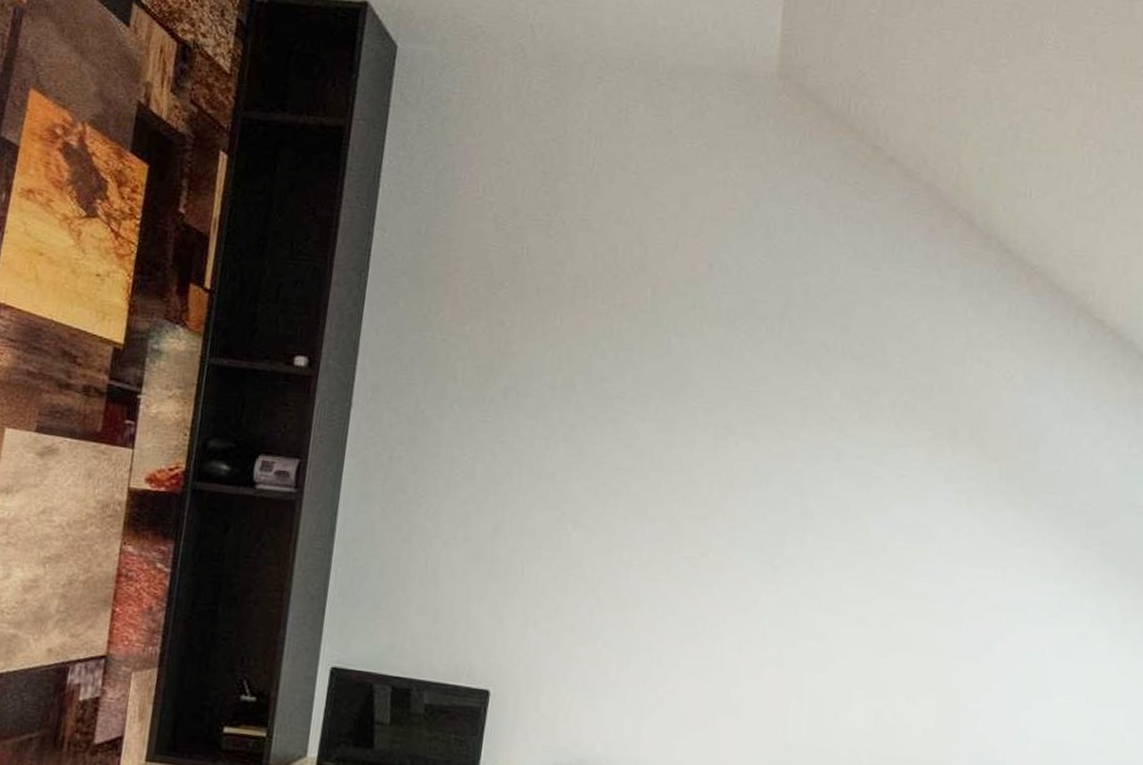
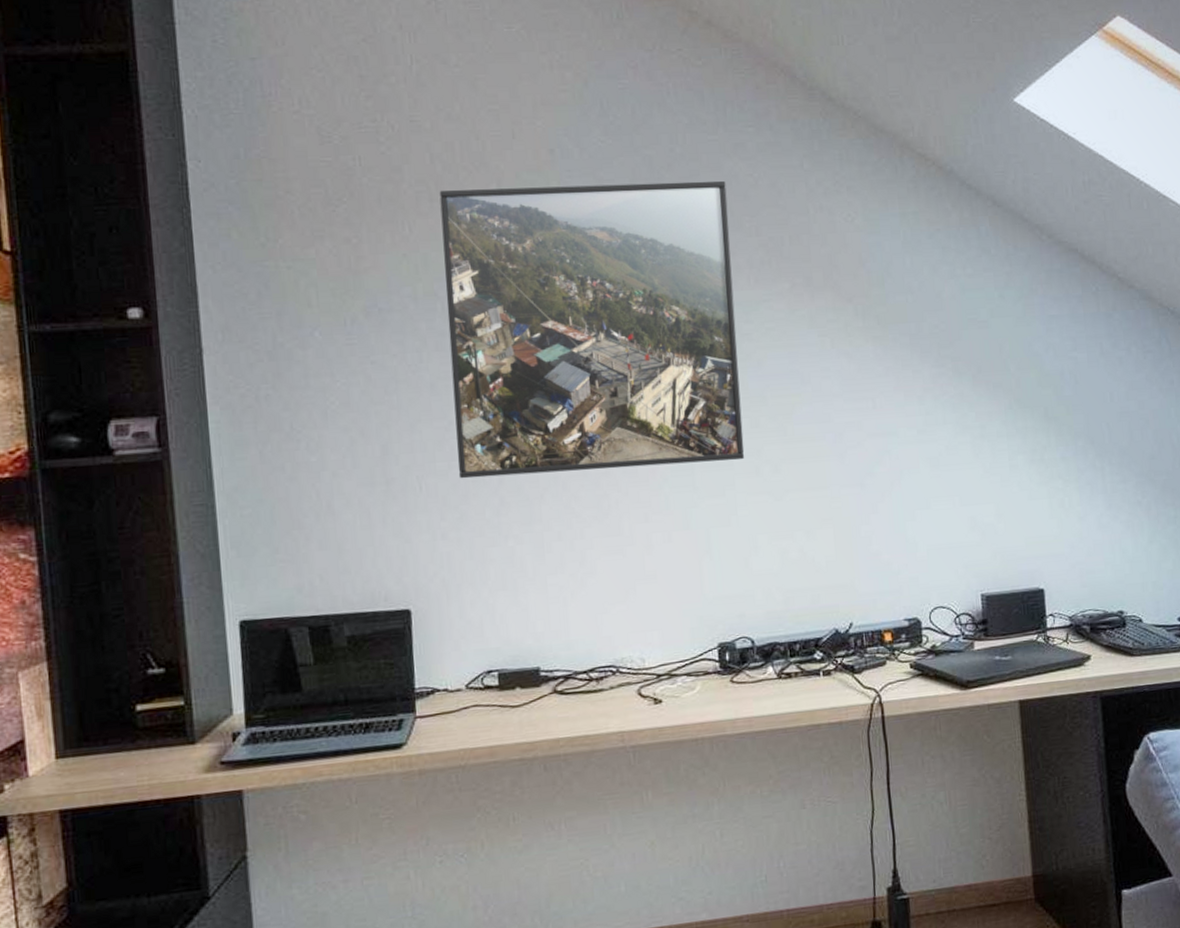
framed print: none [561,289,882,606] -> present [439,180,745,479]

